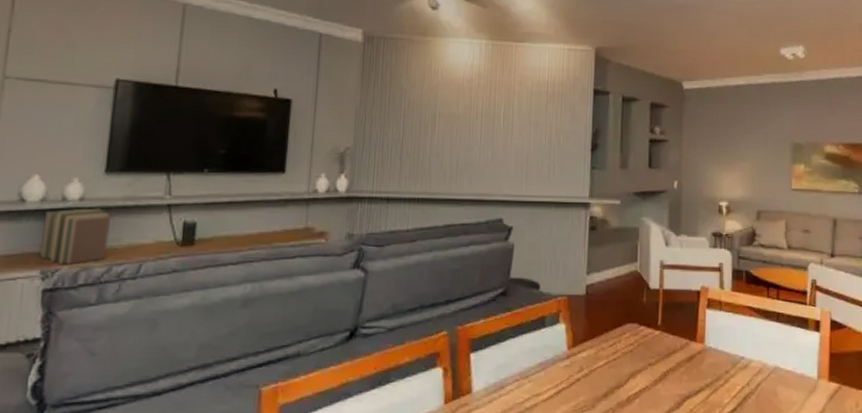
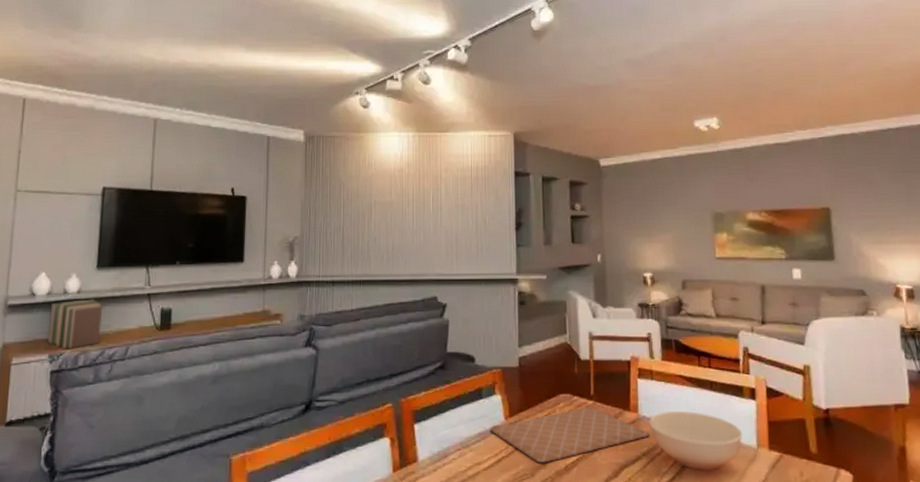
placemat: none [552,338,714,395] -> present [491,408,650,463]
bowl: none [714,343,805,401] -> present [649,411,743,470]

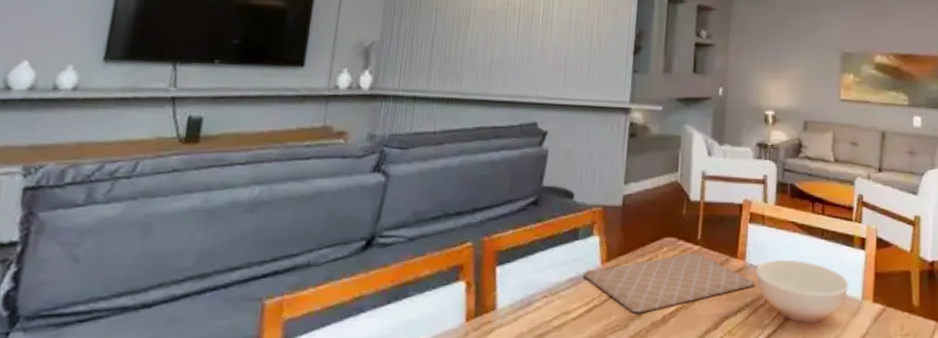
books: present [47,299,102,349] -> none [22,98,107,161]

